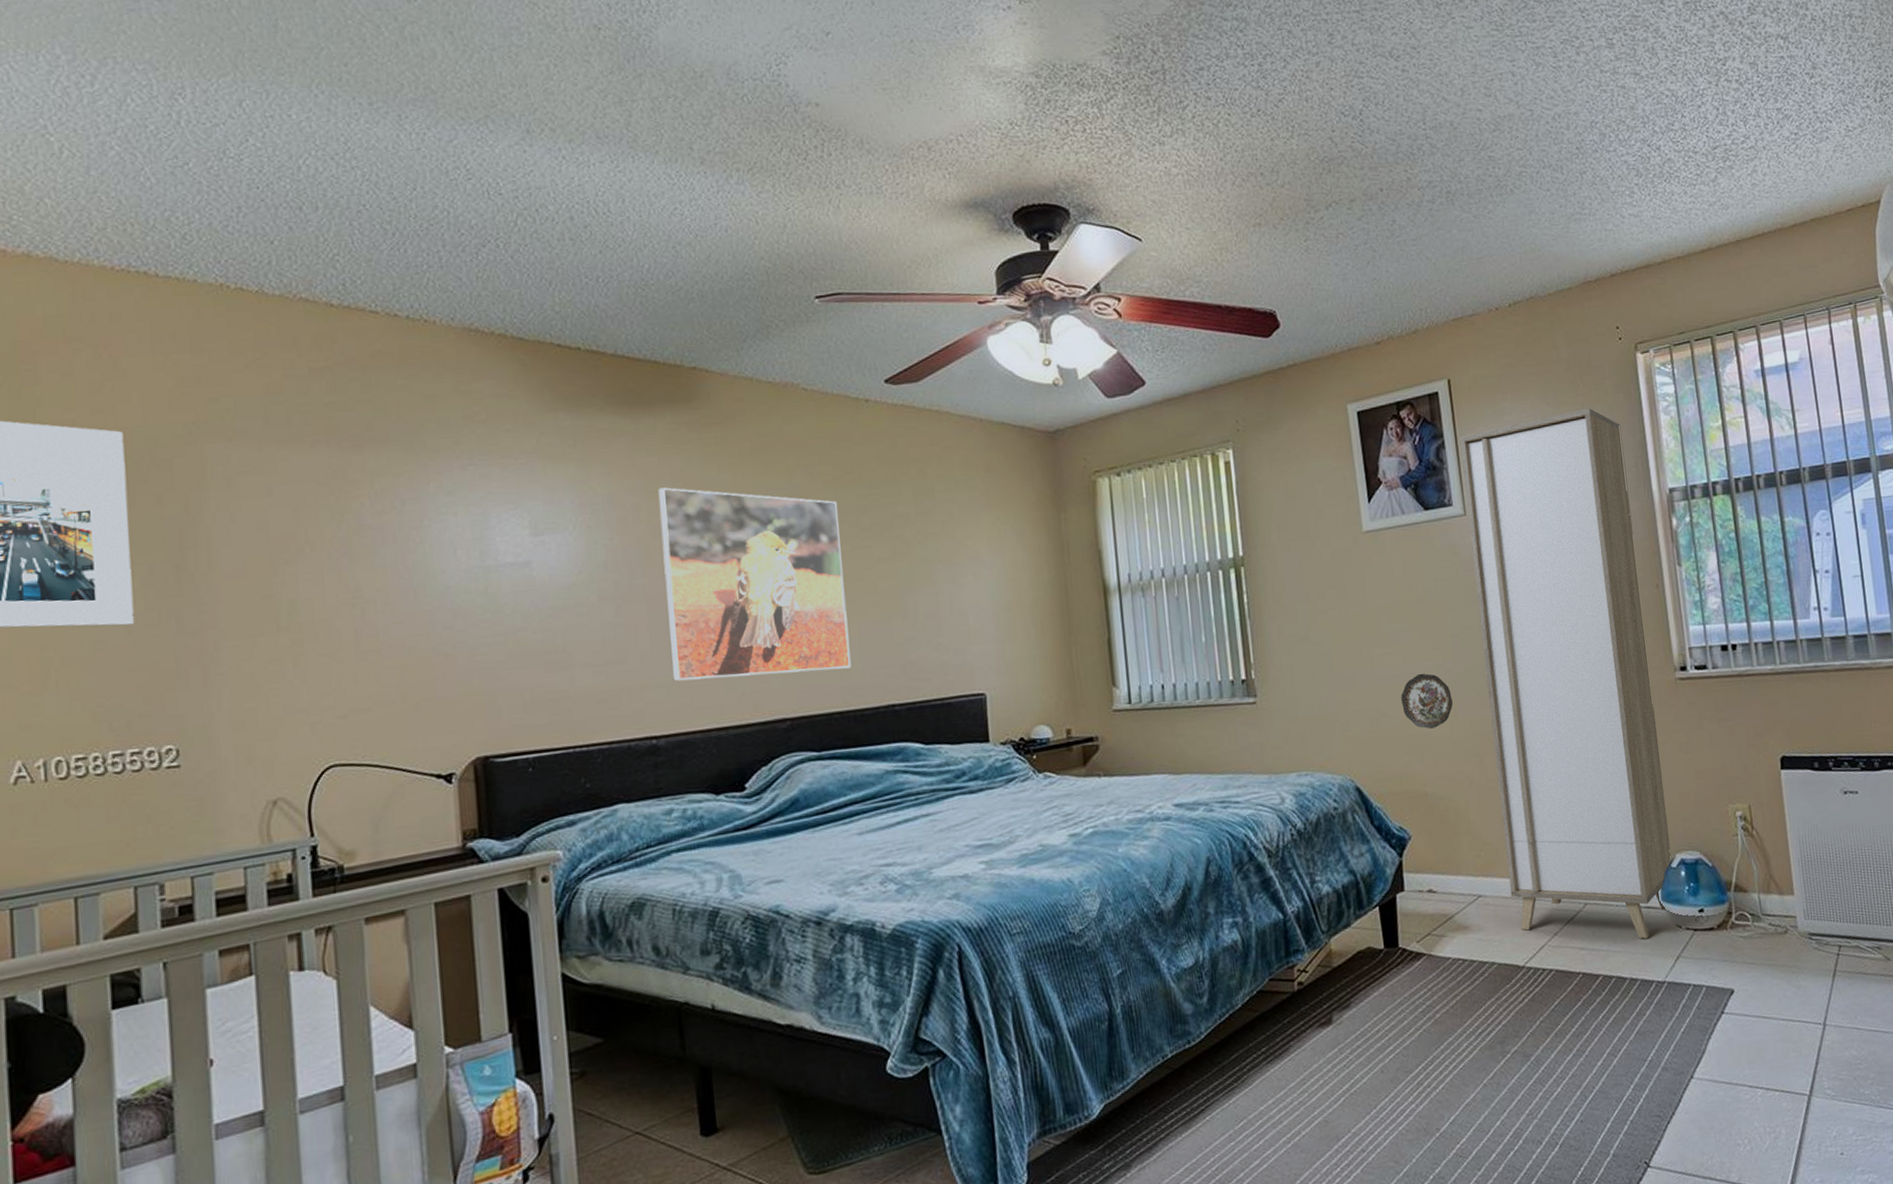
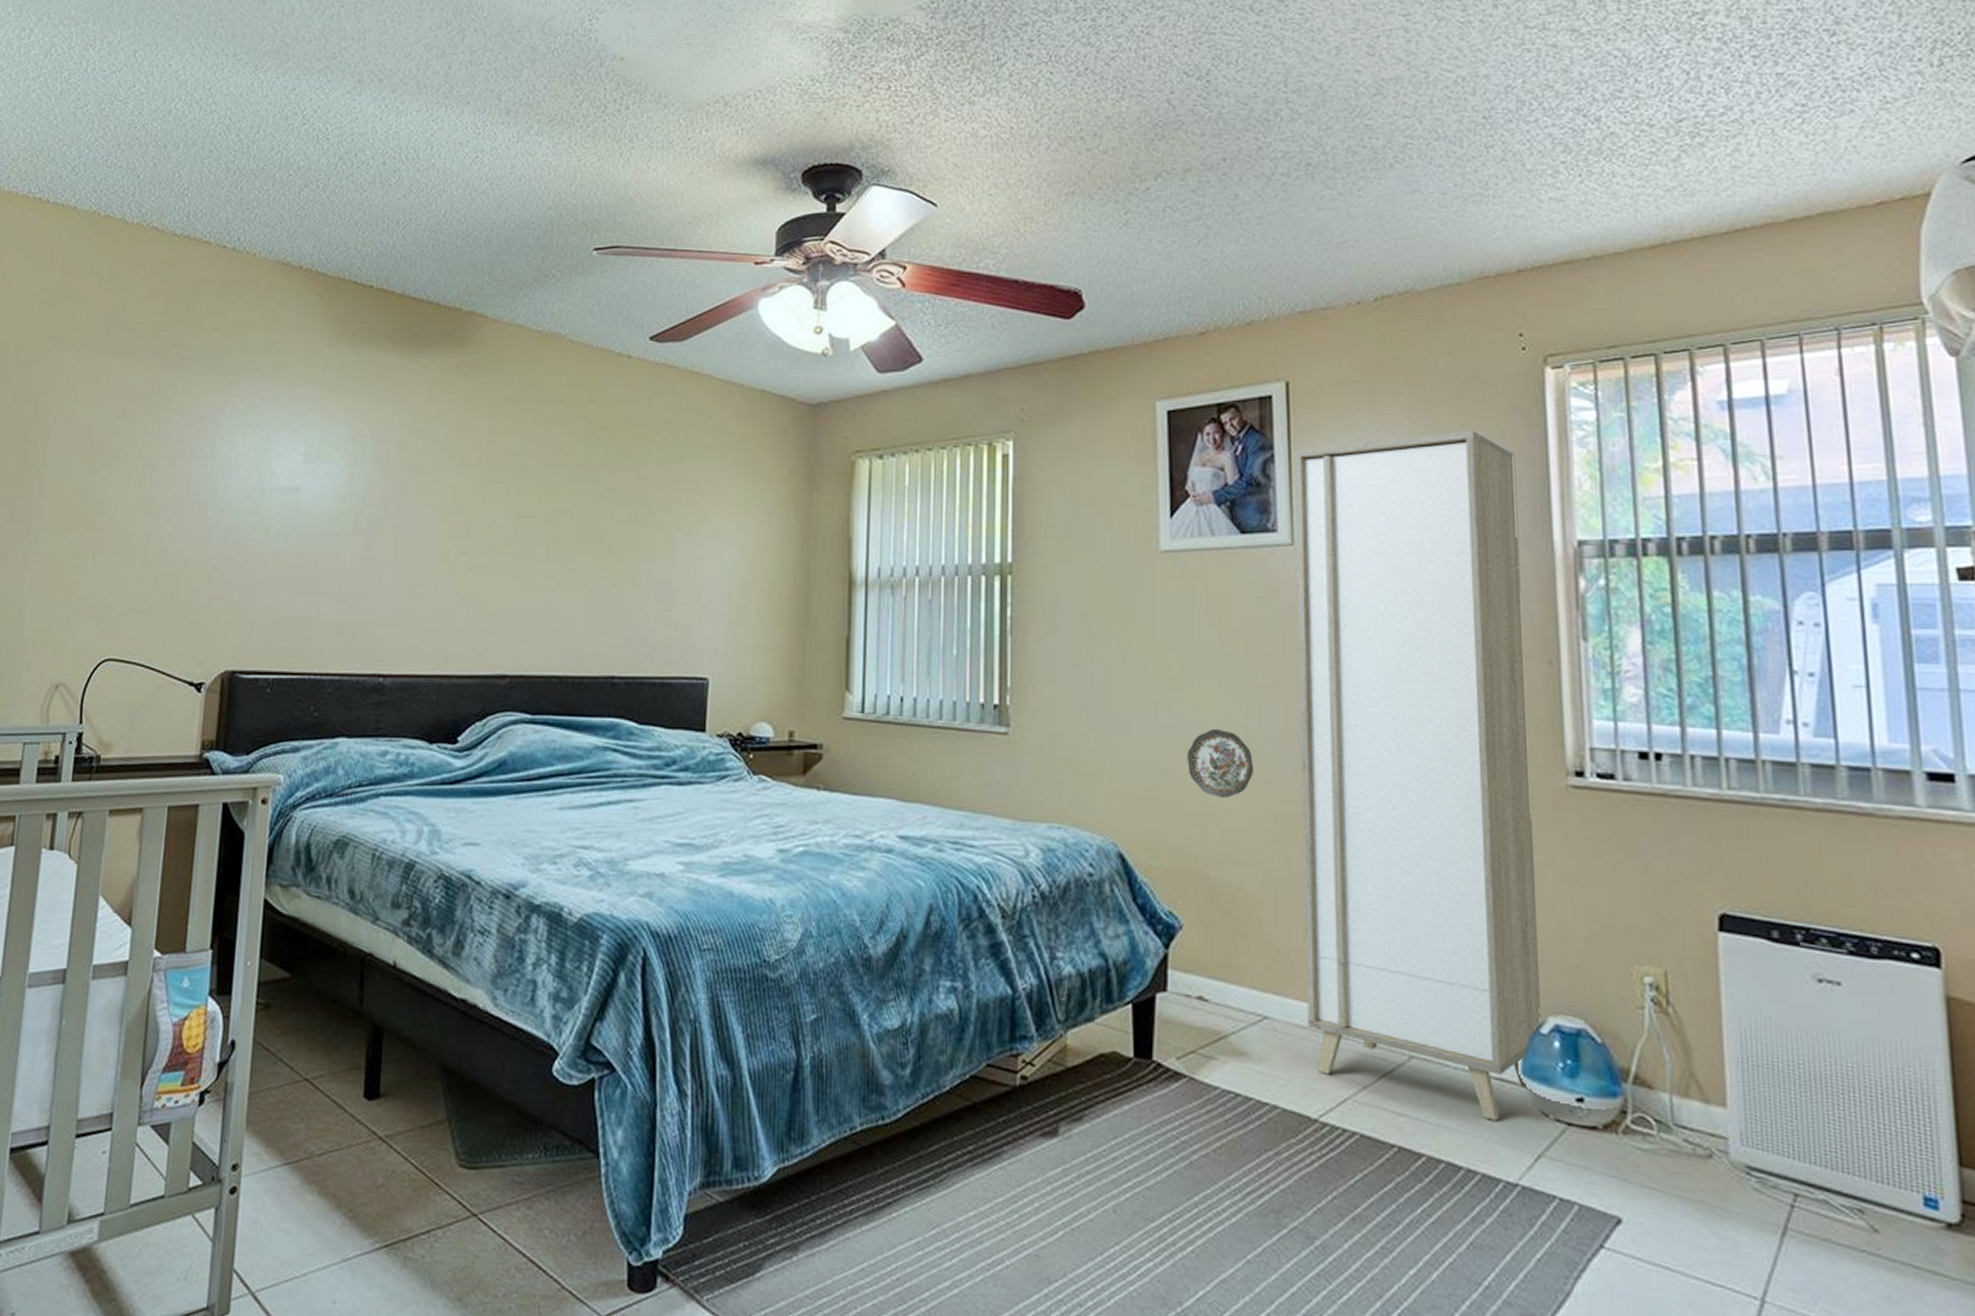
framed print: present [658,487,852,682] -> none [407,427,587,632]

